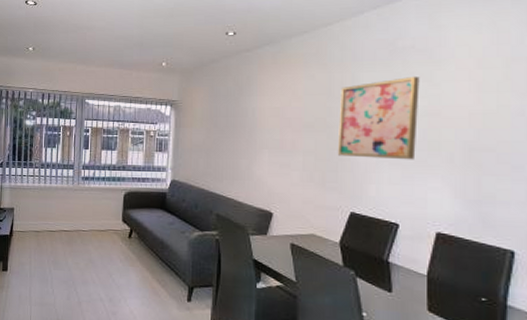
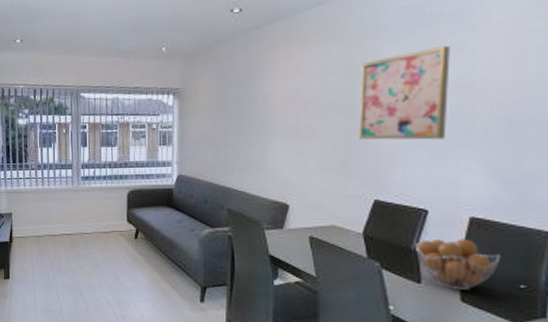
fruit basket: none [386,252,465,301] -> present [414,238,501,290]

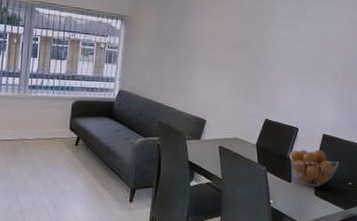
wall art: present [358,45,450,140] -> none [257,11,318,78]

